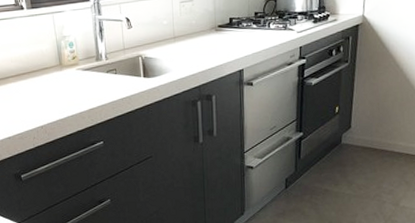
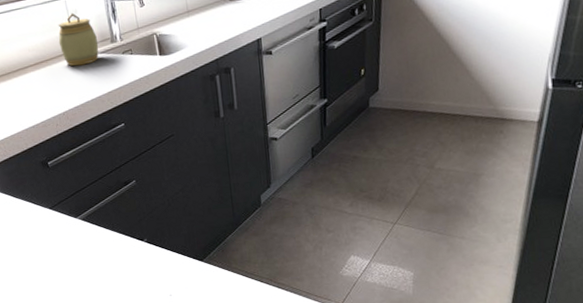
jar: none [43,28,83,81] -> present [58,12,99,66]

